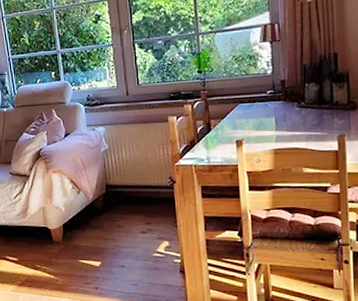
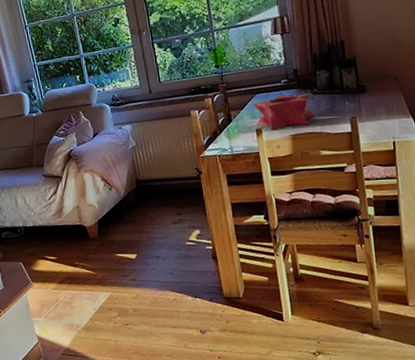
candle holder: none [234,106,301,144] -> present [252,93,316,131]

